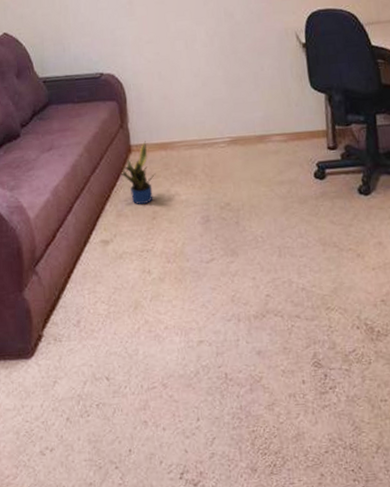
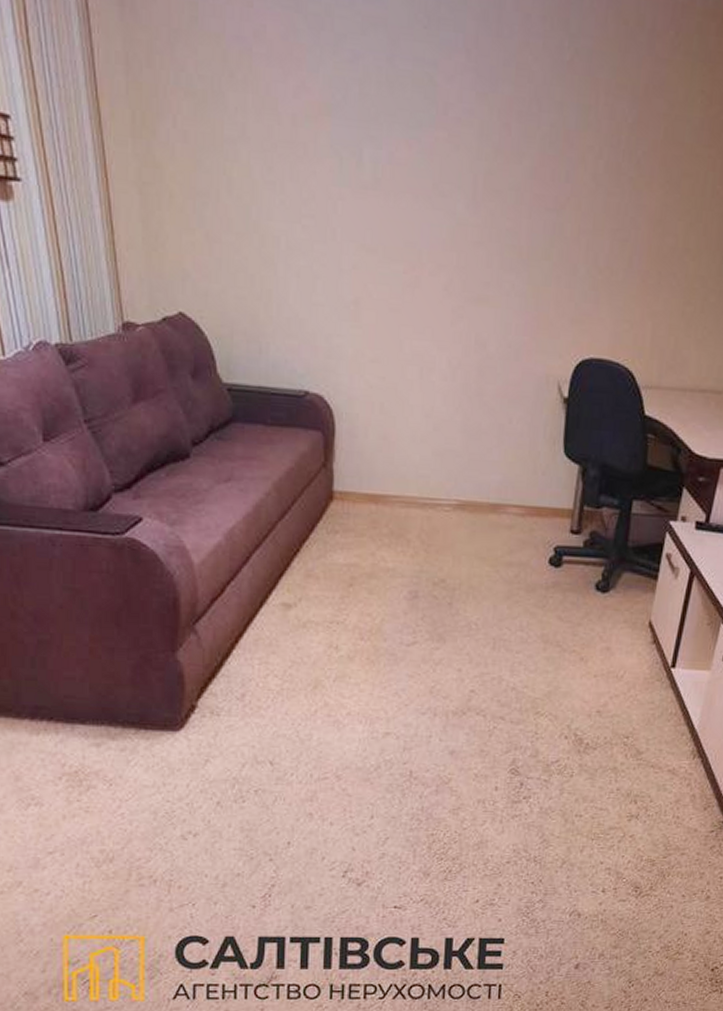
potted plant: present [119,141,156,205] -> none [315,488,361,567]

